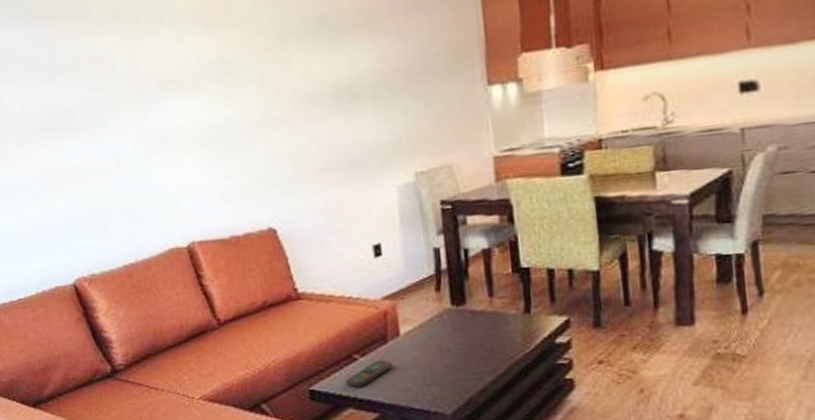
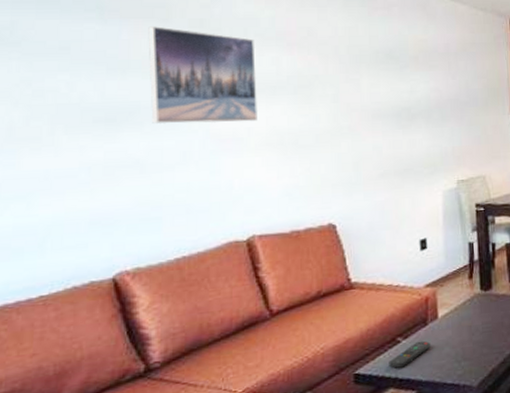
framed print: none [69,23,184,130] -> present [148,26,257,125]

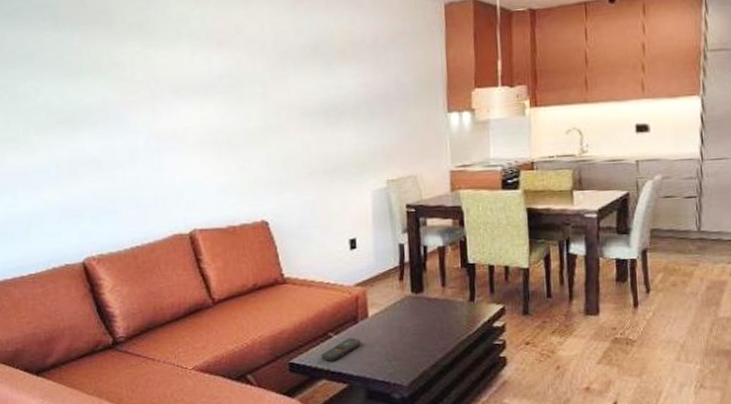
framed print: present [148,26,257,125] -> none [95,31,193,125]

